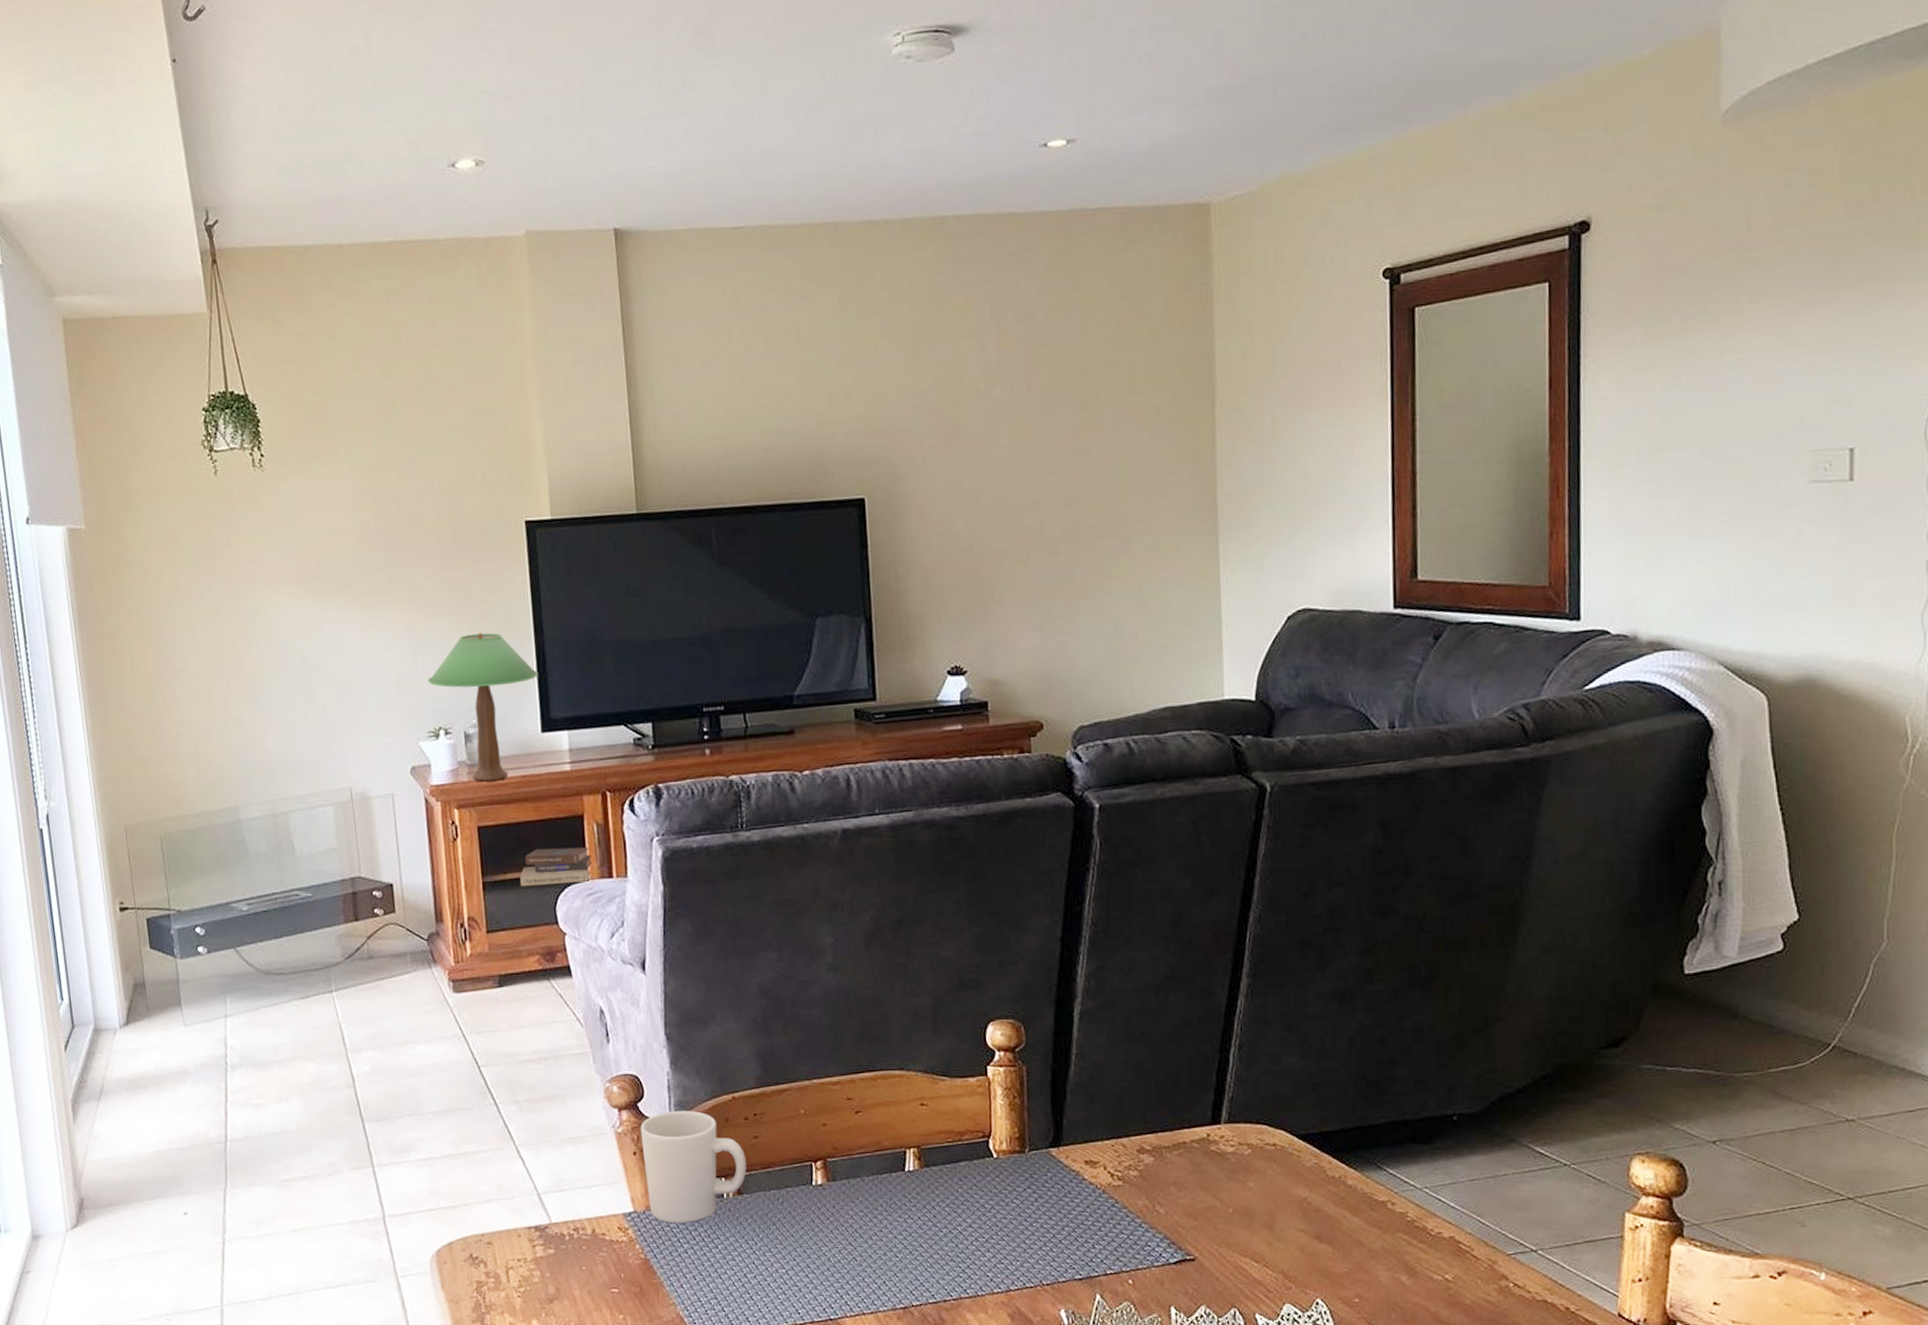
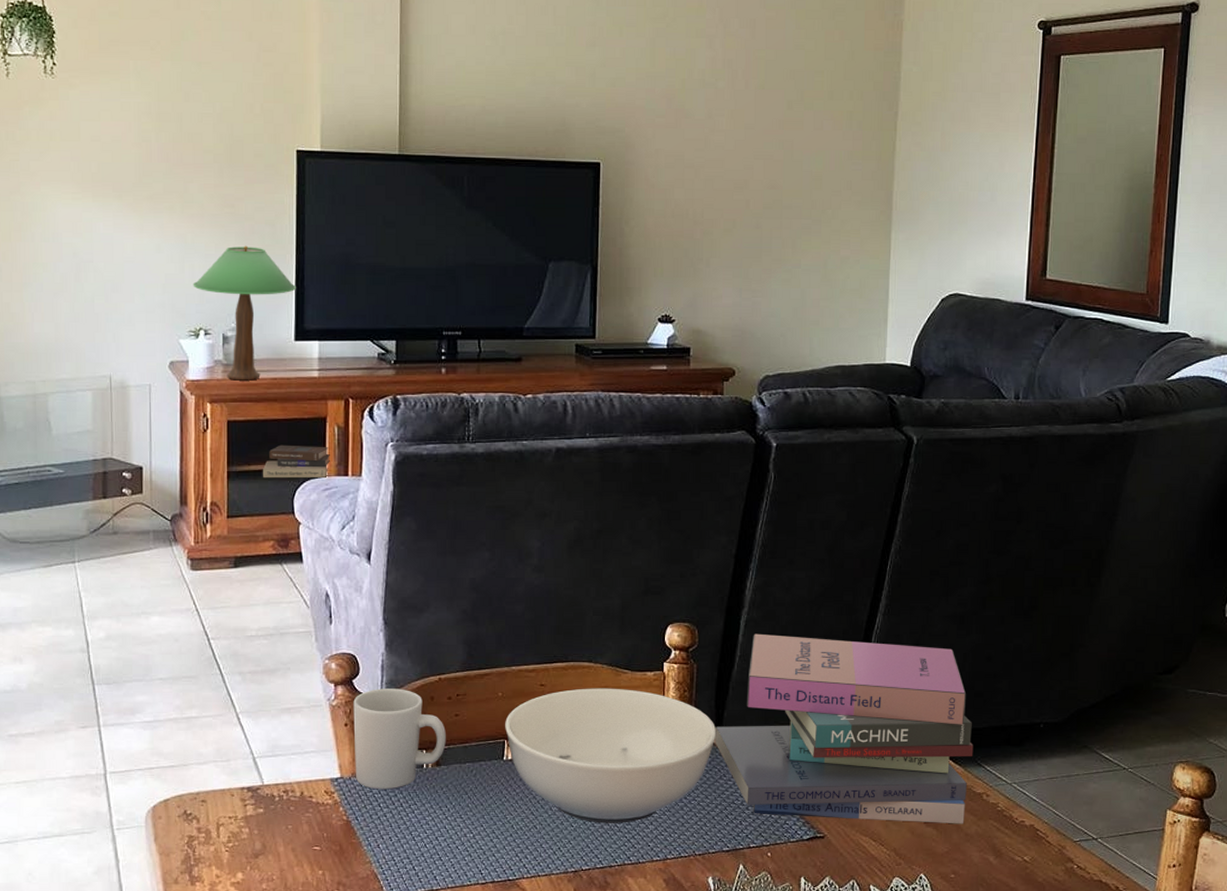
bowl: none [810,1098,1056,1253] -> present [505,688,717,823]
books: none [1054,1026,1371,1239] -> present [714,633,974,824]

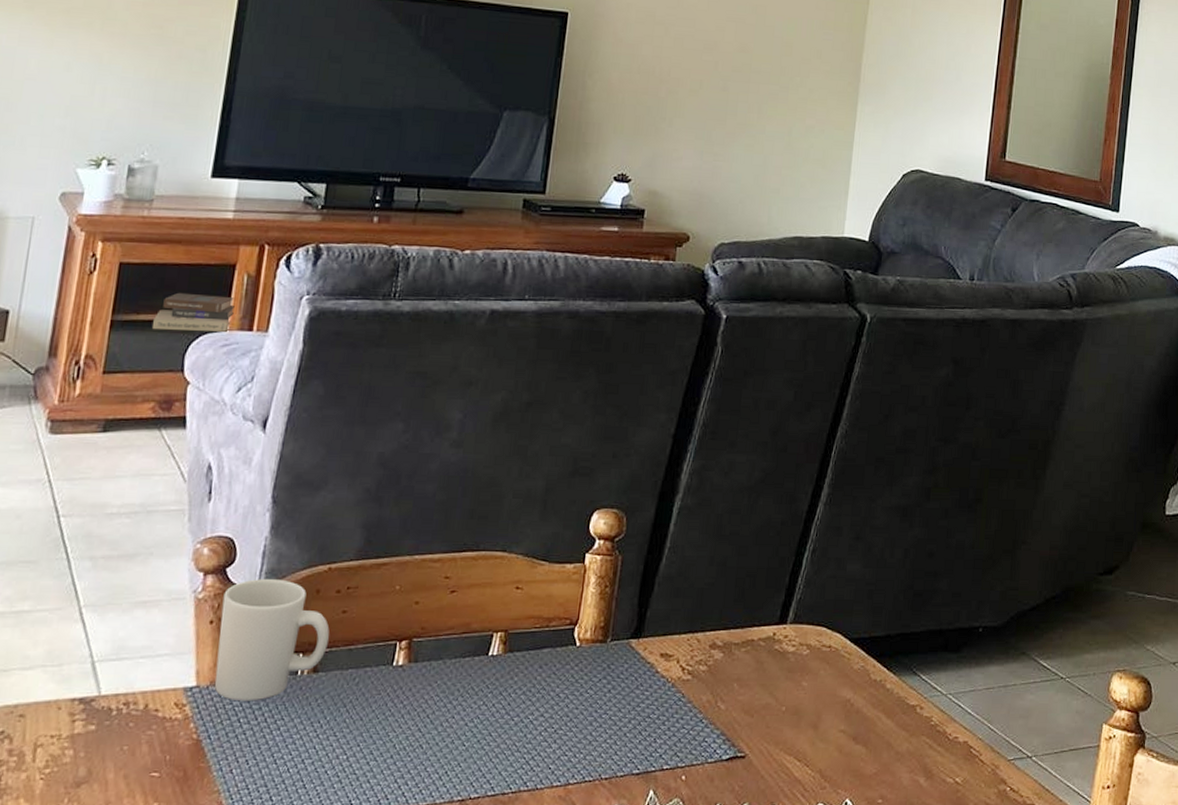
table lamp: present [193,245,297,381] -> none [101,70,222,219]
bowl: present [505,688,717,823] -> none [399,581,638,742]
books: present [714,633,974,824] -> none [633,522,910,741]

